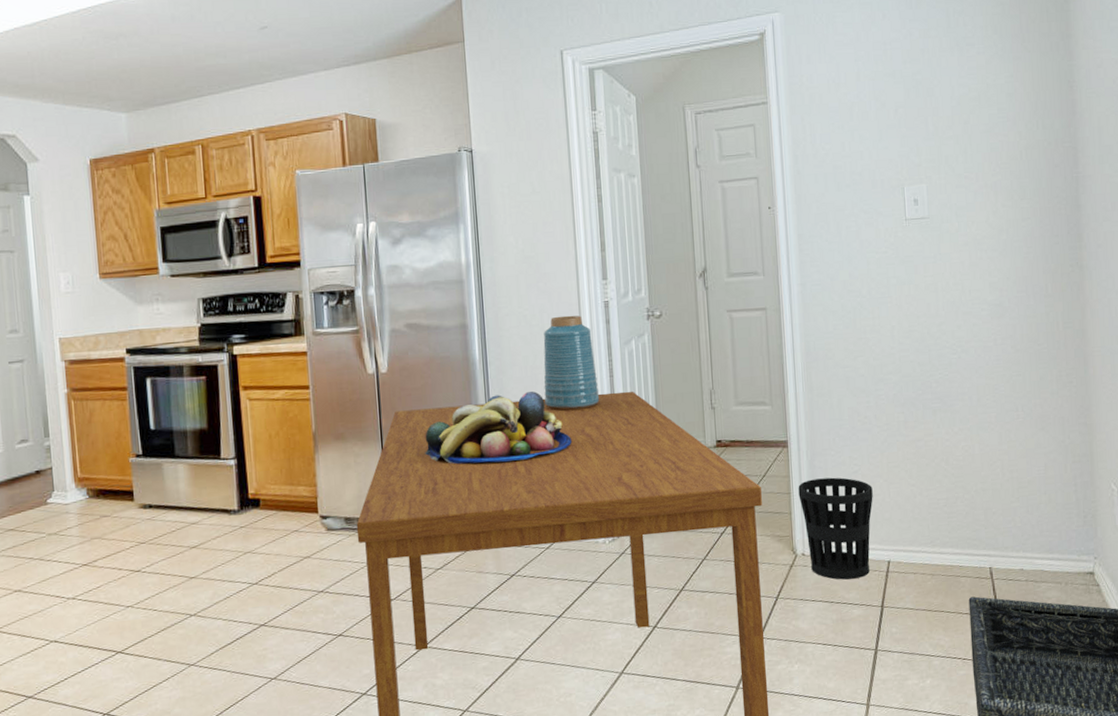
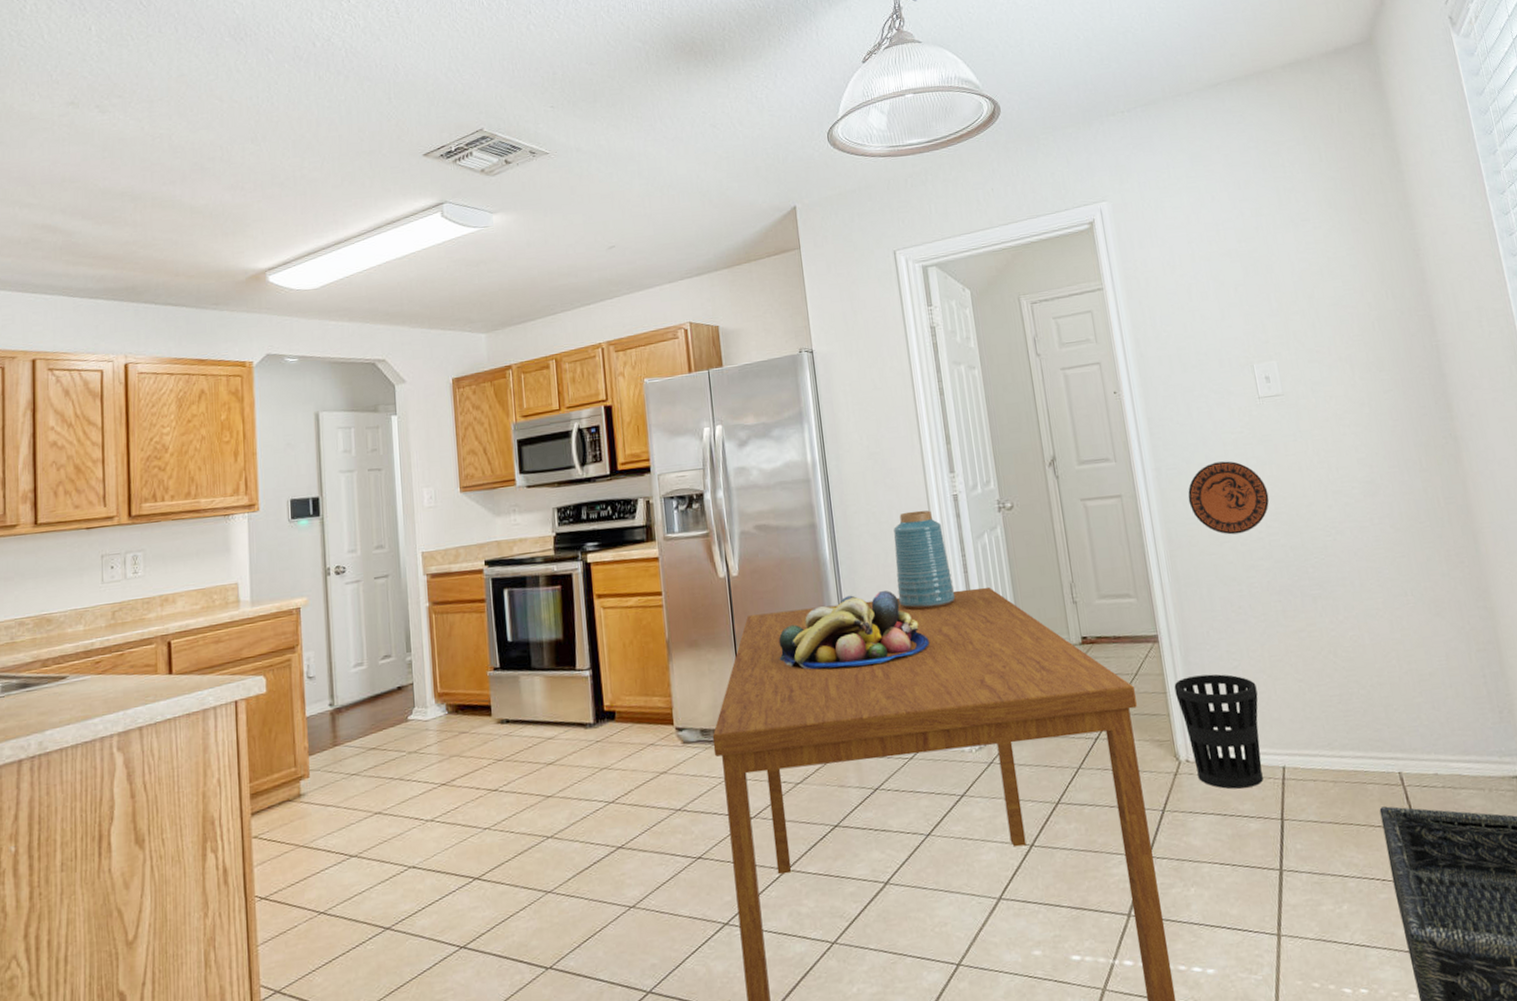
decorative plate: none [829,279,904,350] -> present [1188,461,1270,535]

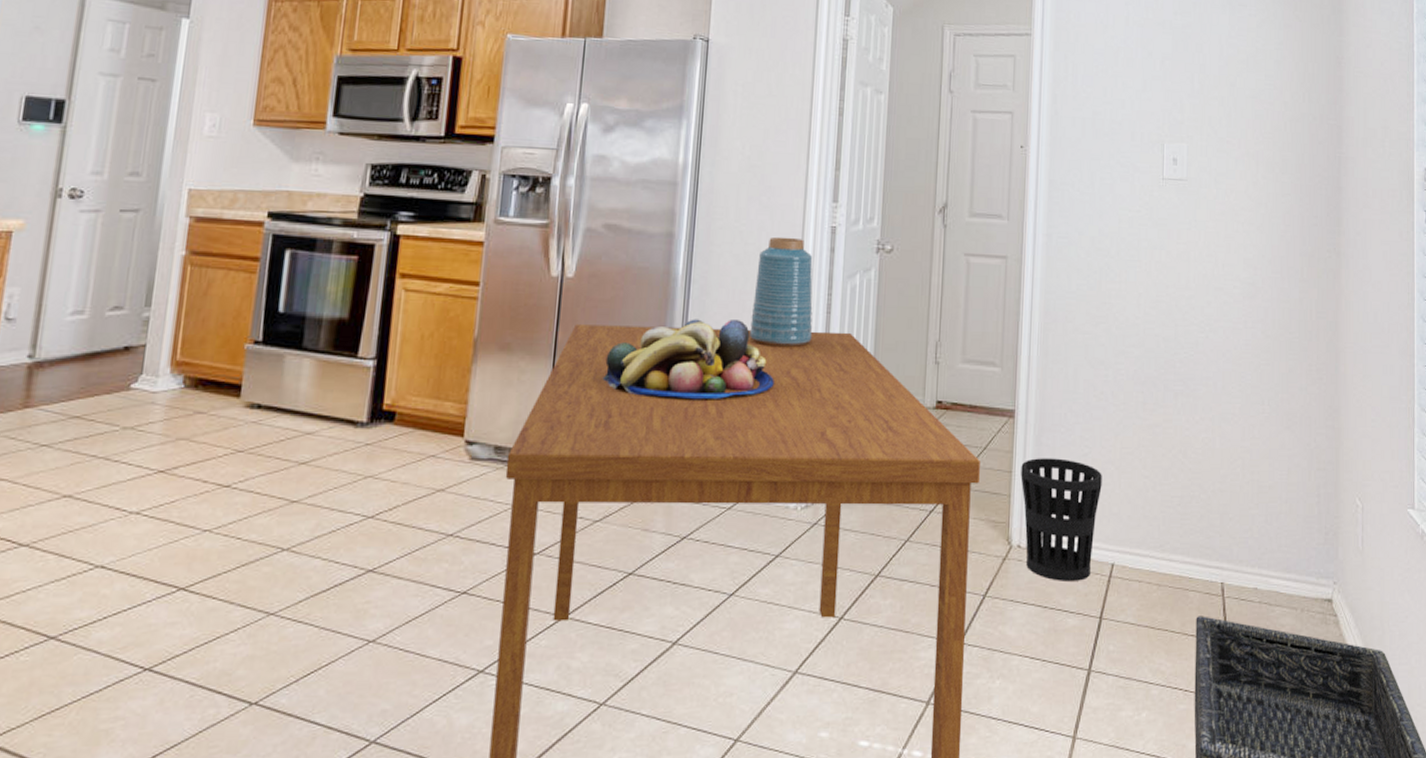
decorative plate: present [1188,461,1270,535] -> none [1073,238,1153,316]

